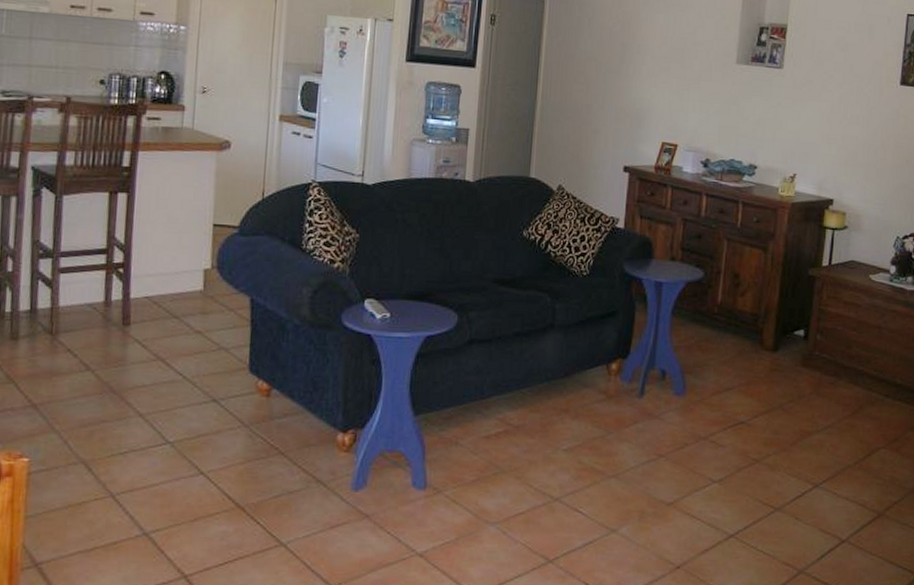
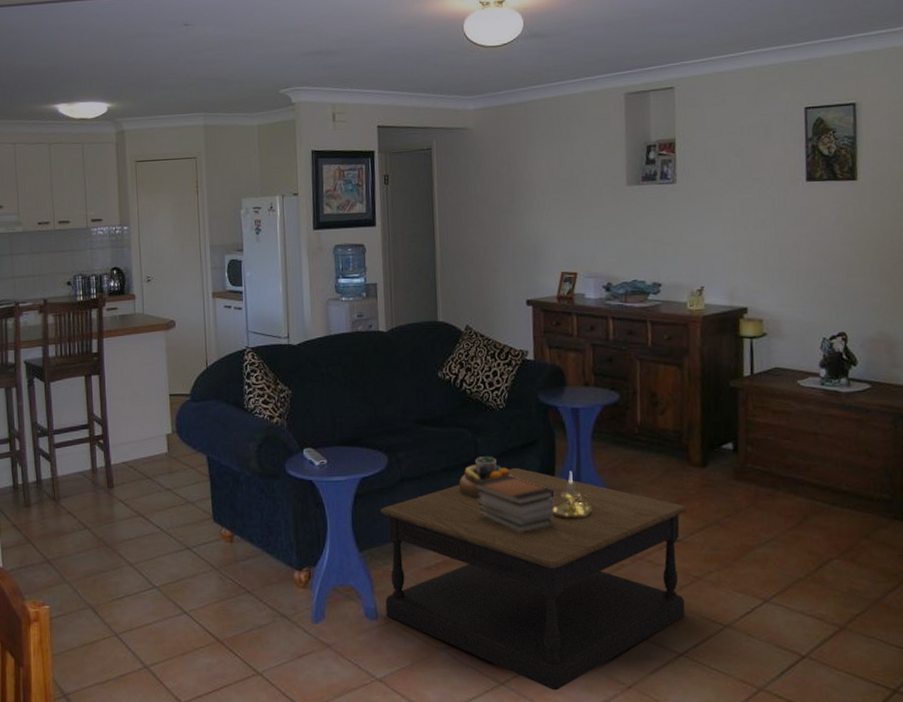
coffee table: none [436,338,754,569] -> present [381,468,687,691]
decorative bowl: none [531,322,589,367] -> present [459,455,514,499]
book stack: none [546,345,628,406] -> present [474,475,555,534]
candle holder: none [624,346,664,394] -> present [553,471,592,519]

